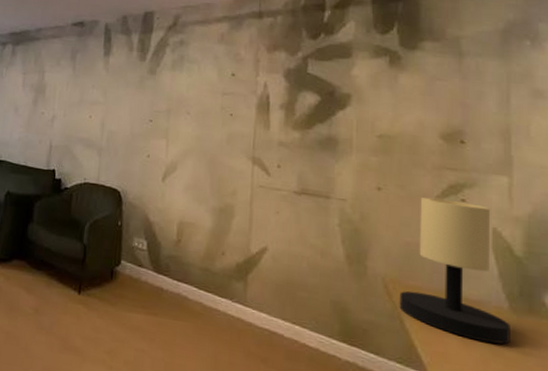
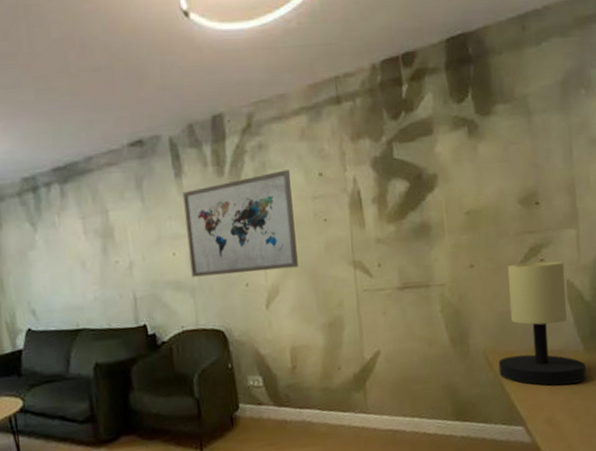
wall art: none [101,65,204,151] -> present [183,170,298,277]

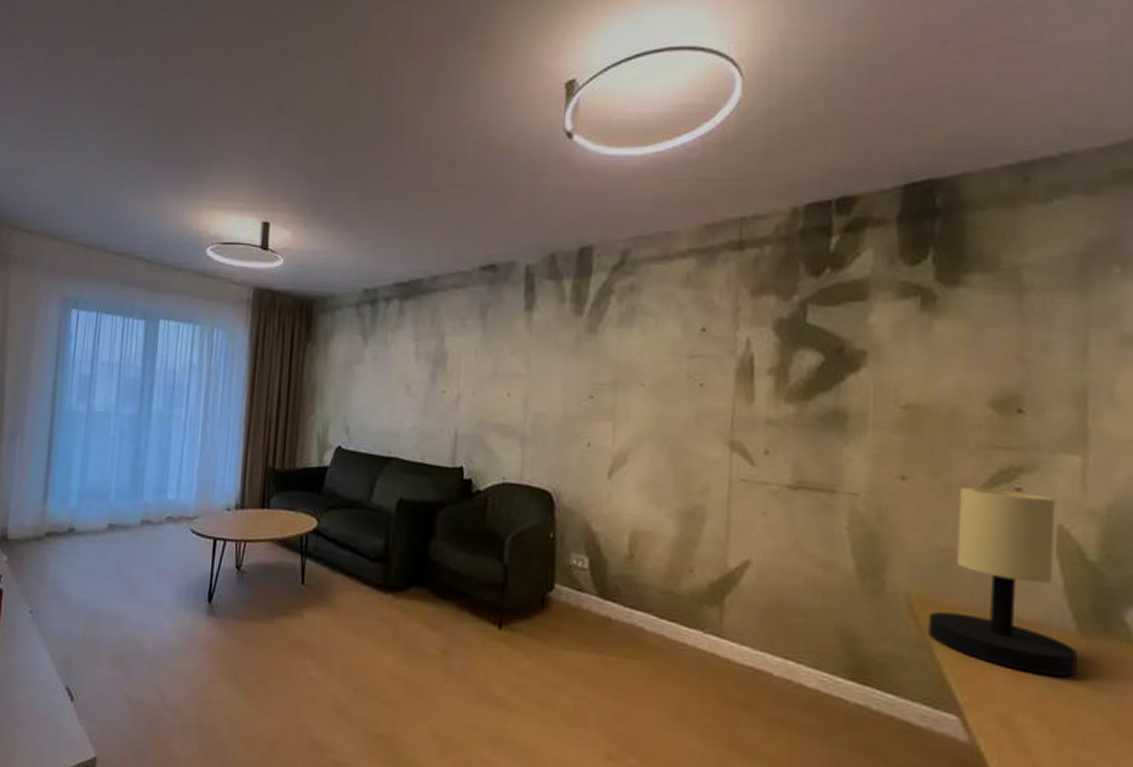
wall art: present [183,170,298,277] -> none [524,318,664,436]

